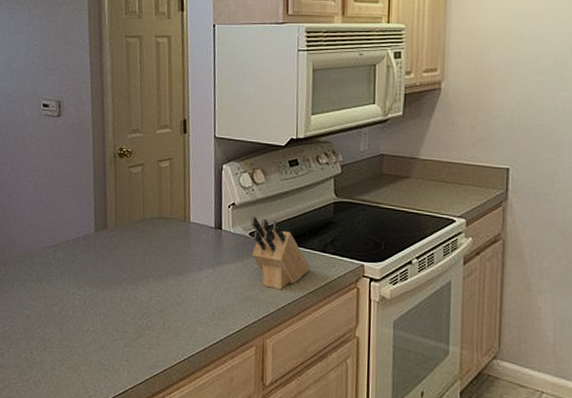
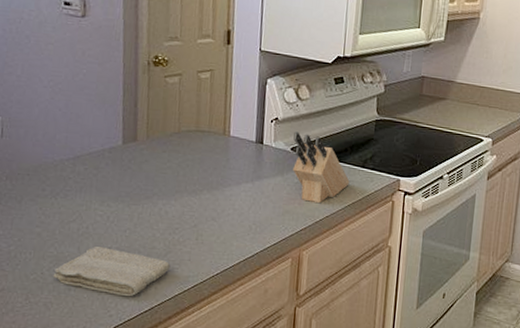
washcloth: none [40,329,141,379] -> present [53,247,171,297]

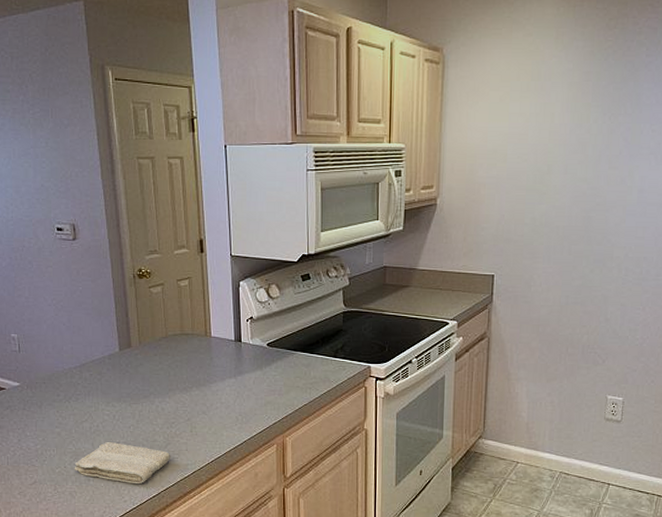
knife block: present [293,131,350,204] -> none [268,328,324,393]

